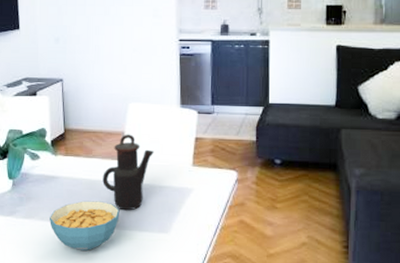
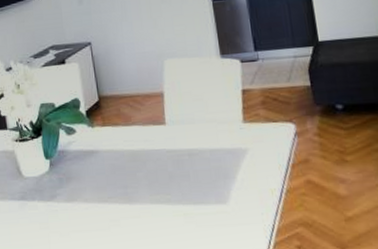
cereal bowl: present [50,201,120,251] -> none [93,174,170,233]
teapot: present [102,134,155,211] -> none [145,94,199,182]

